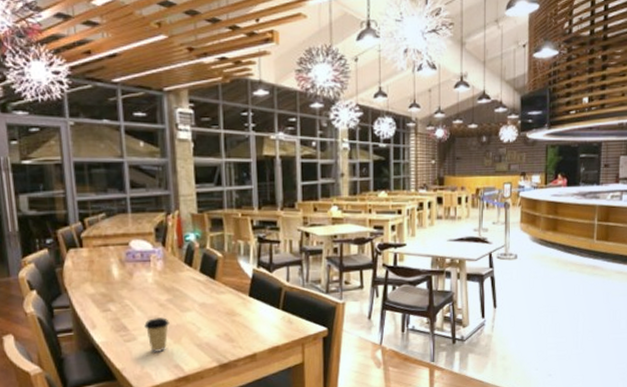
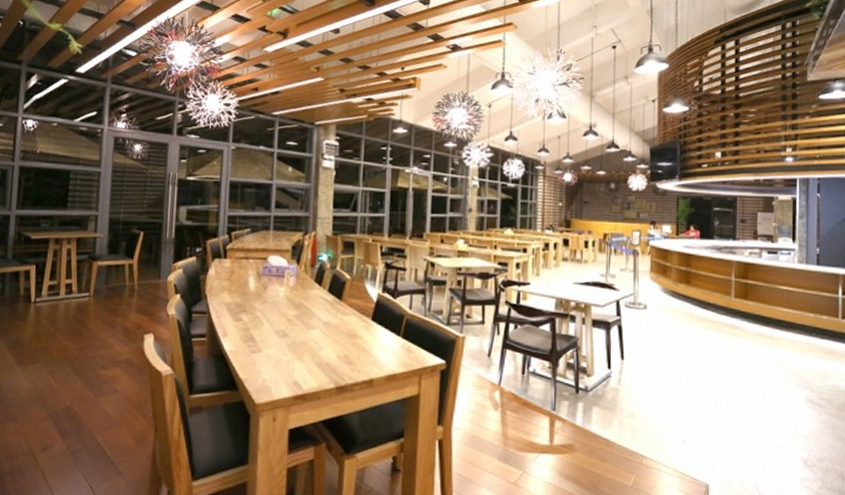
coffee cup: present [144,317,170,352] -> none [271,332,294,367]

